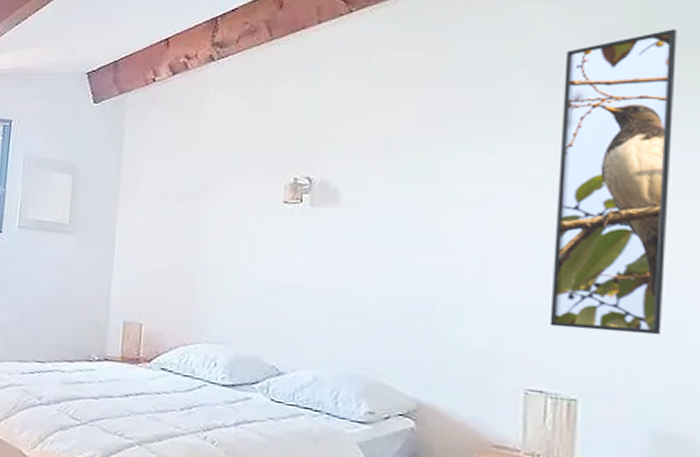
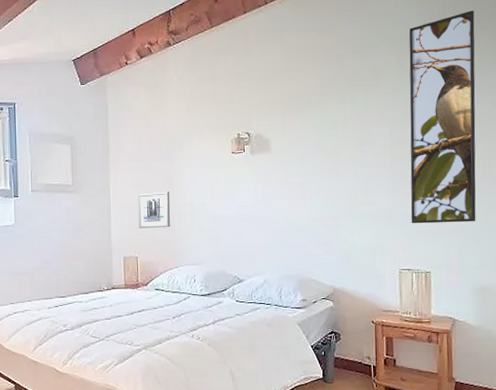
wall art: none [147,243,193,291] -> present [137,191,170,229]

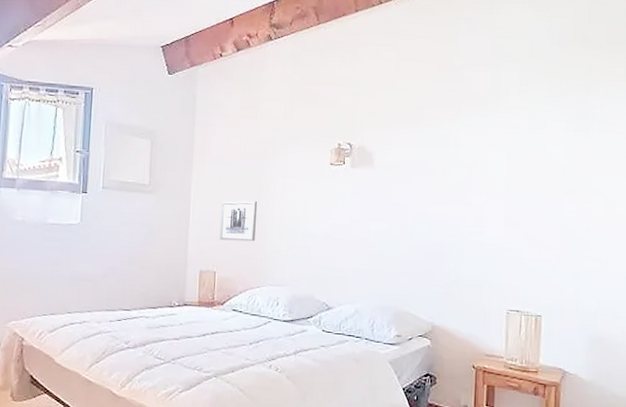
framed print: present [409,10,476,224] -> none [523,31,608,264]

